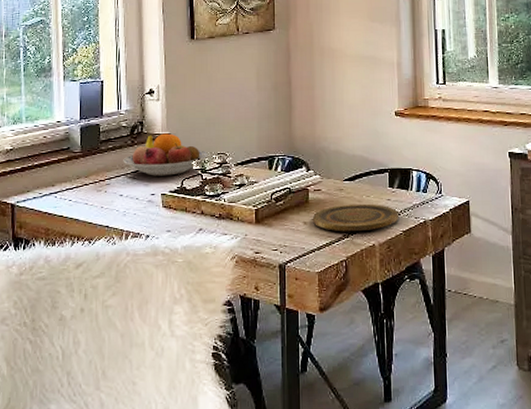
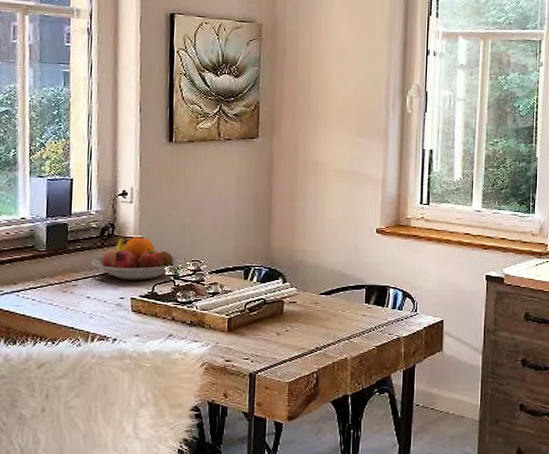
plate: present [313,203,398,232] -> none [286,317,373,345]

